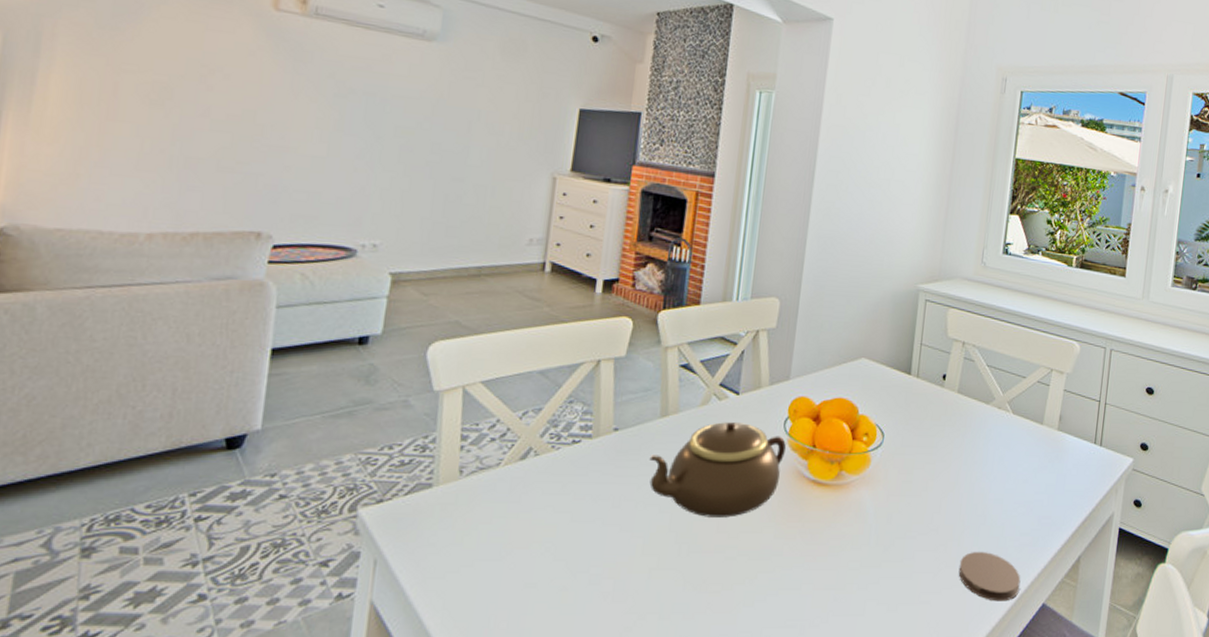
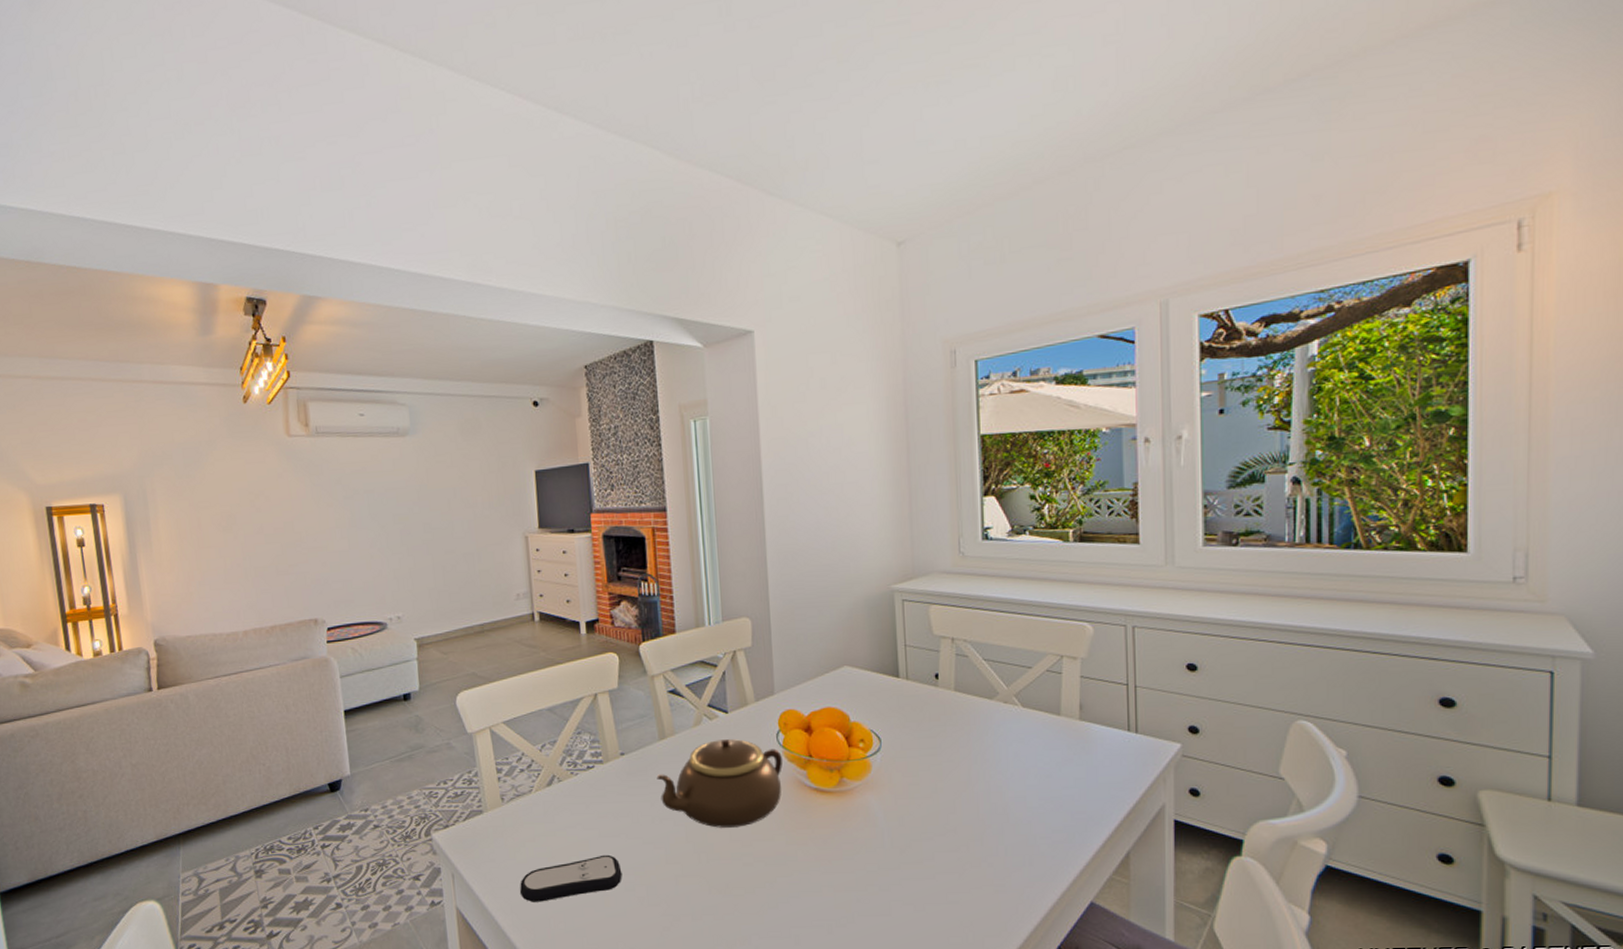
remote control: none [459,542,589,596] -> present [520,854,622,902]
coaster: present [958,551,1021,602] -> none [986,850,1061,900]

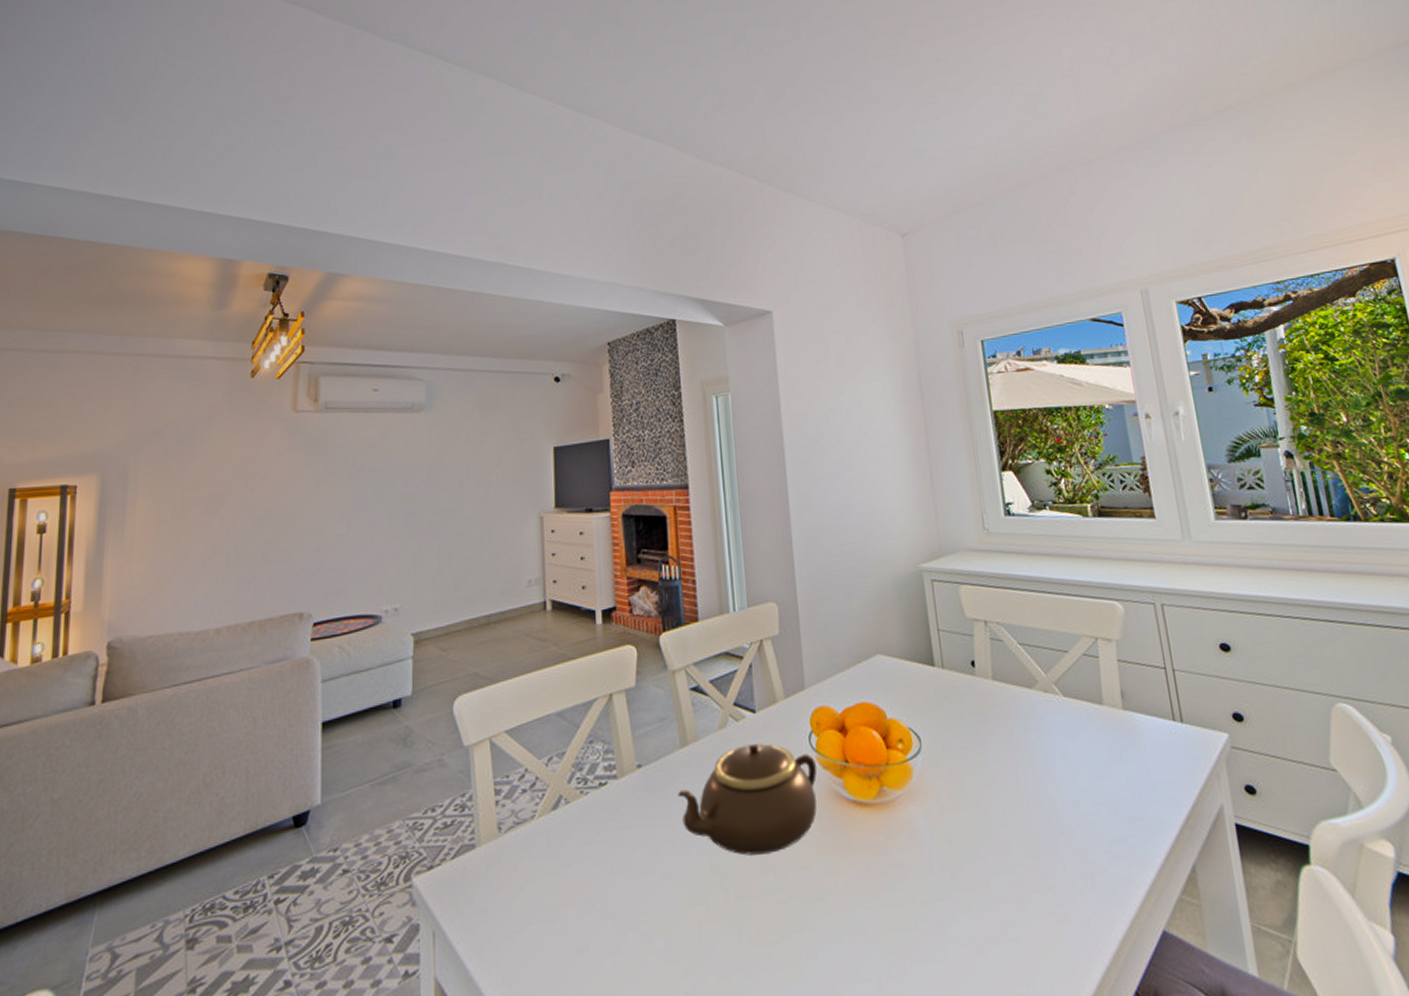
remote control: present [520,854,622,902] -> none [515,896,637,966]

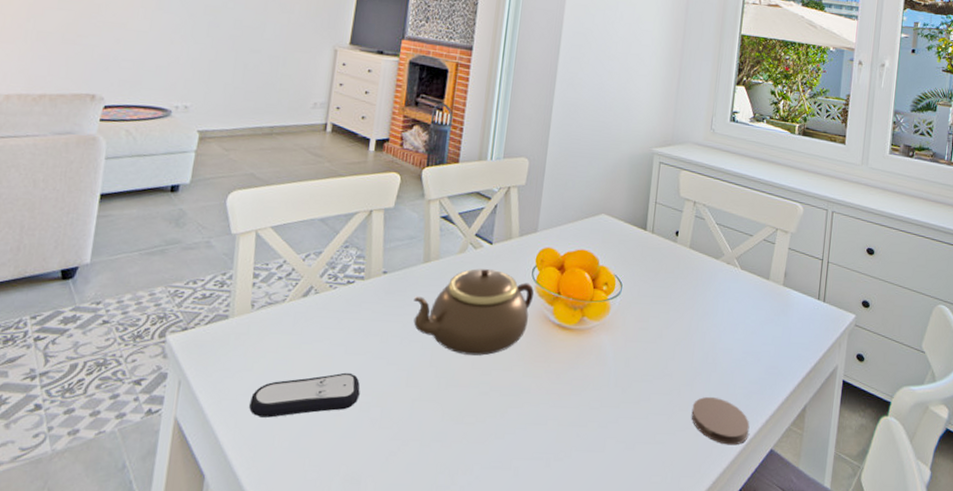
remote control: none [515,896,637,966] -> present [249,372,360,418]
coaster: none [1044,868,1129,932] -> present [691,396,750,445]

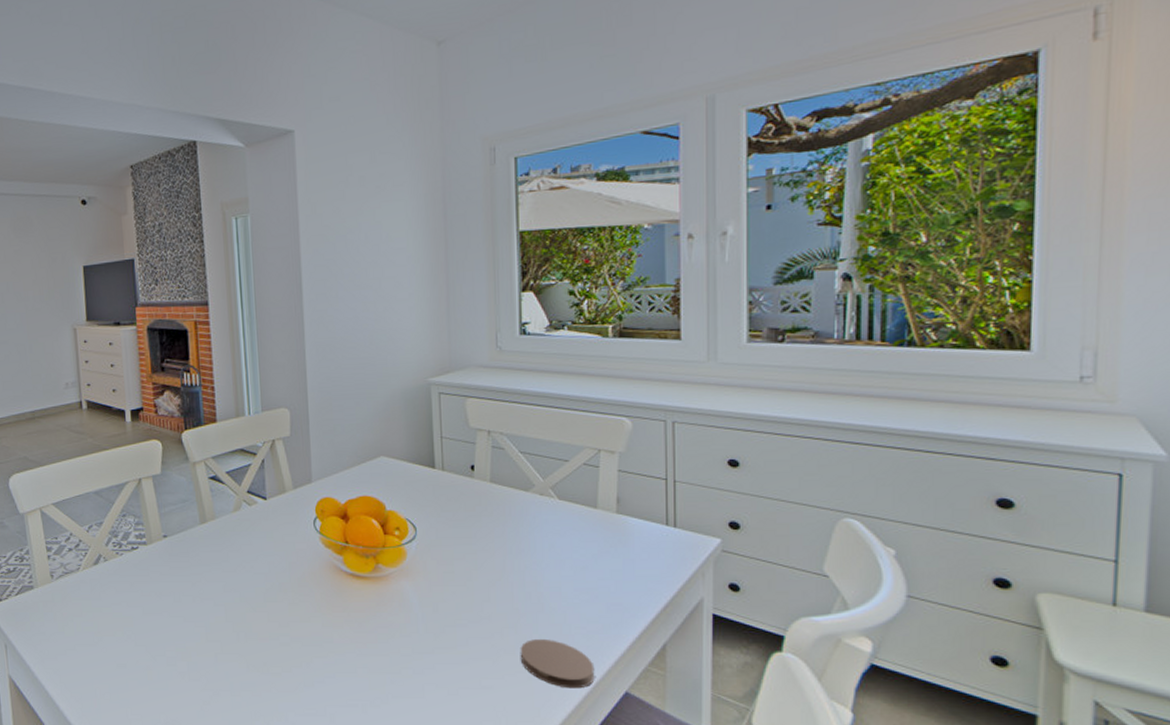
remote control: present [249,372,360,418] -> none [68,631,165,674]
teapot: present [413,269,534,356] -> none [197,525,319,609]

